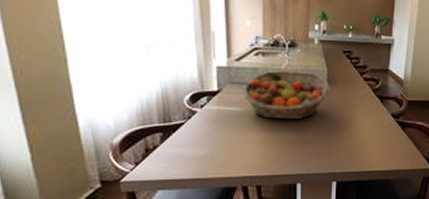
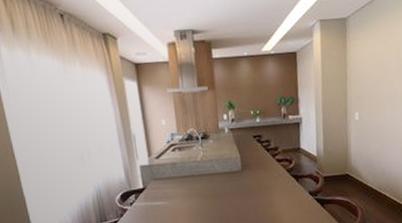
fruit basket: present [242,71,330,120] -> none [164,160,245,209]

